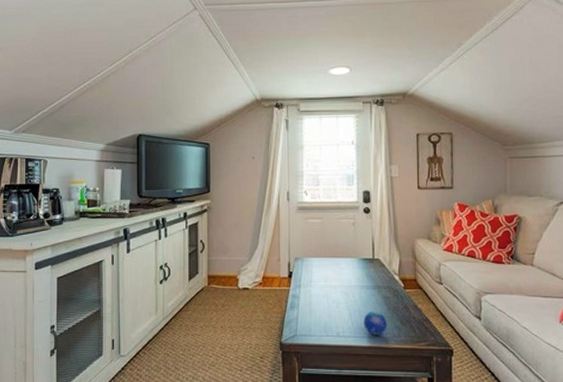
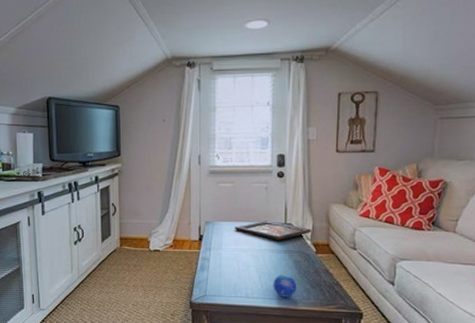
decorative tray: none [323,255,398,276] -> present [234,219,311,240]

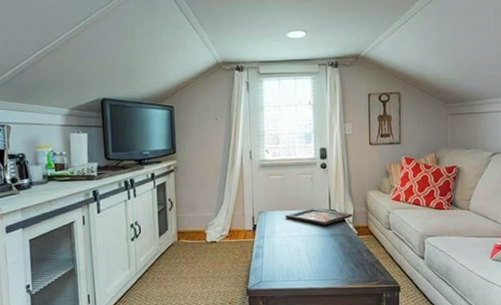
decorative orb: present [273,274,297,297] -> none [322,256,343,278]

